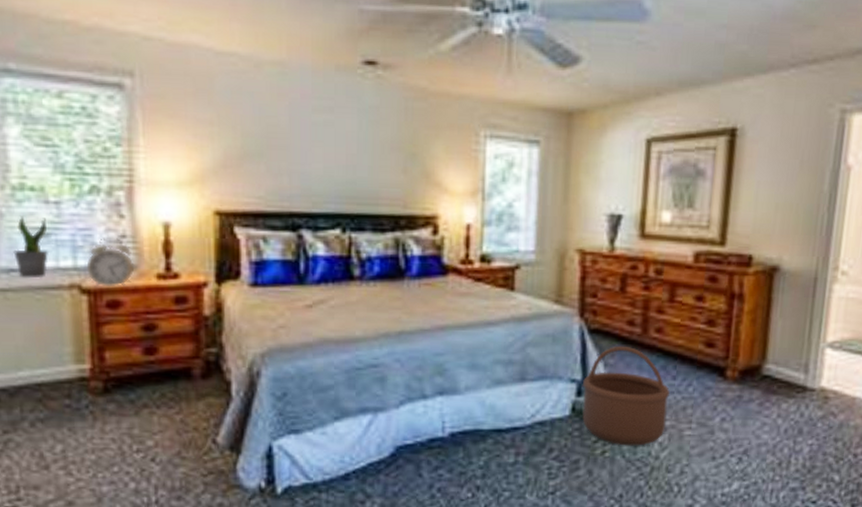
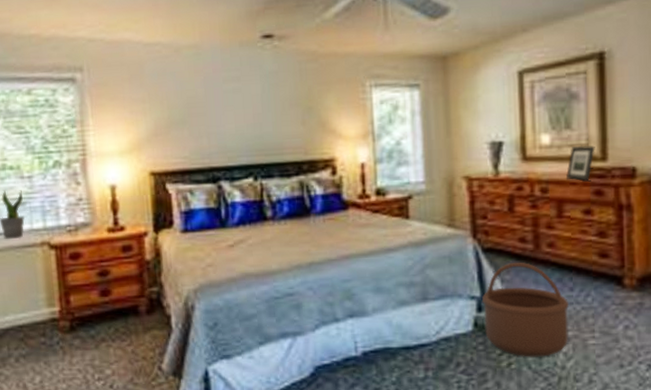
alarm clock: present [86,238,135,287] -> none [53,201,90,243]
picture frame: none [683,227,715,265] -> present [566,145,595,181]

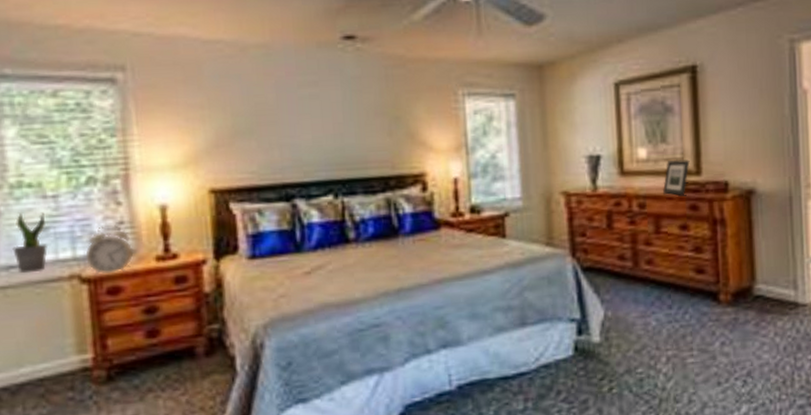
alarm clock: none [53,201,90,243] -> present [85,225,134,275]
basket: present [482,262,569,357] -> none [582,280,668,380]

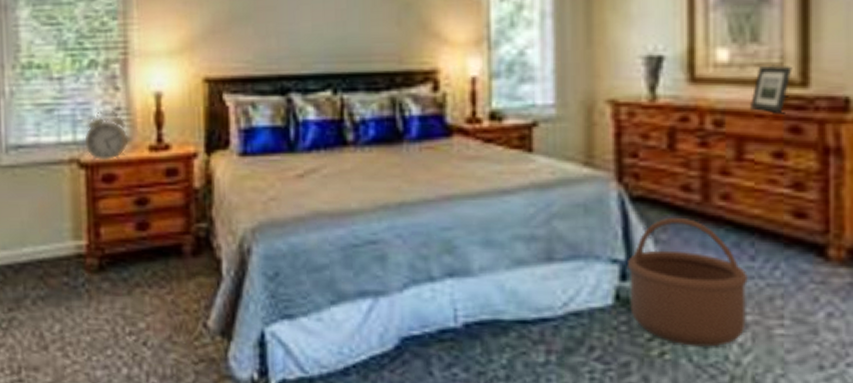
potted plant: present [12,212,47,274] -> none [21,93,51,154]
basket: none [582,280,668,380] -> present [628,217,748,347]

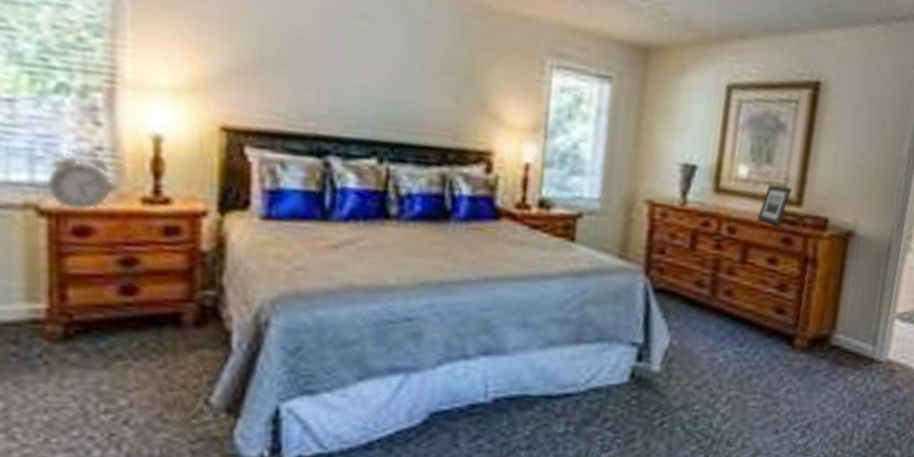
basket: present [628,217,748,347] -> none [641,308,736,417]

